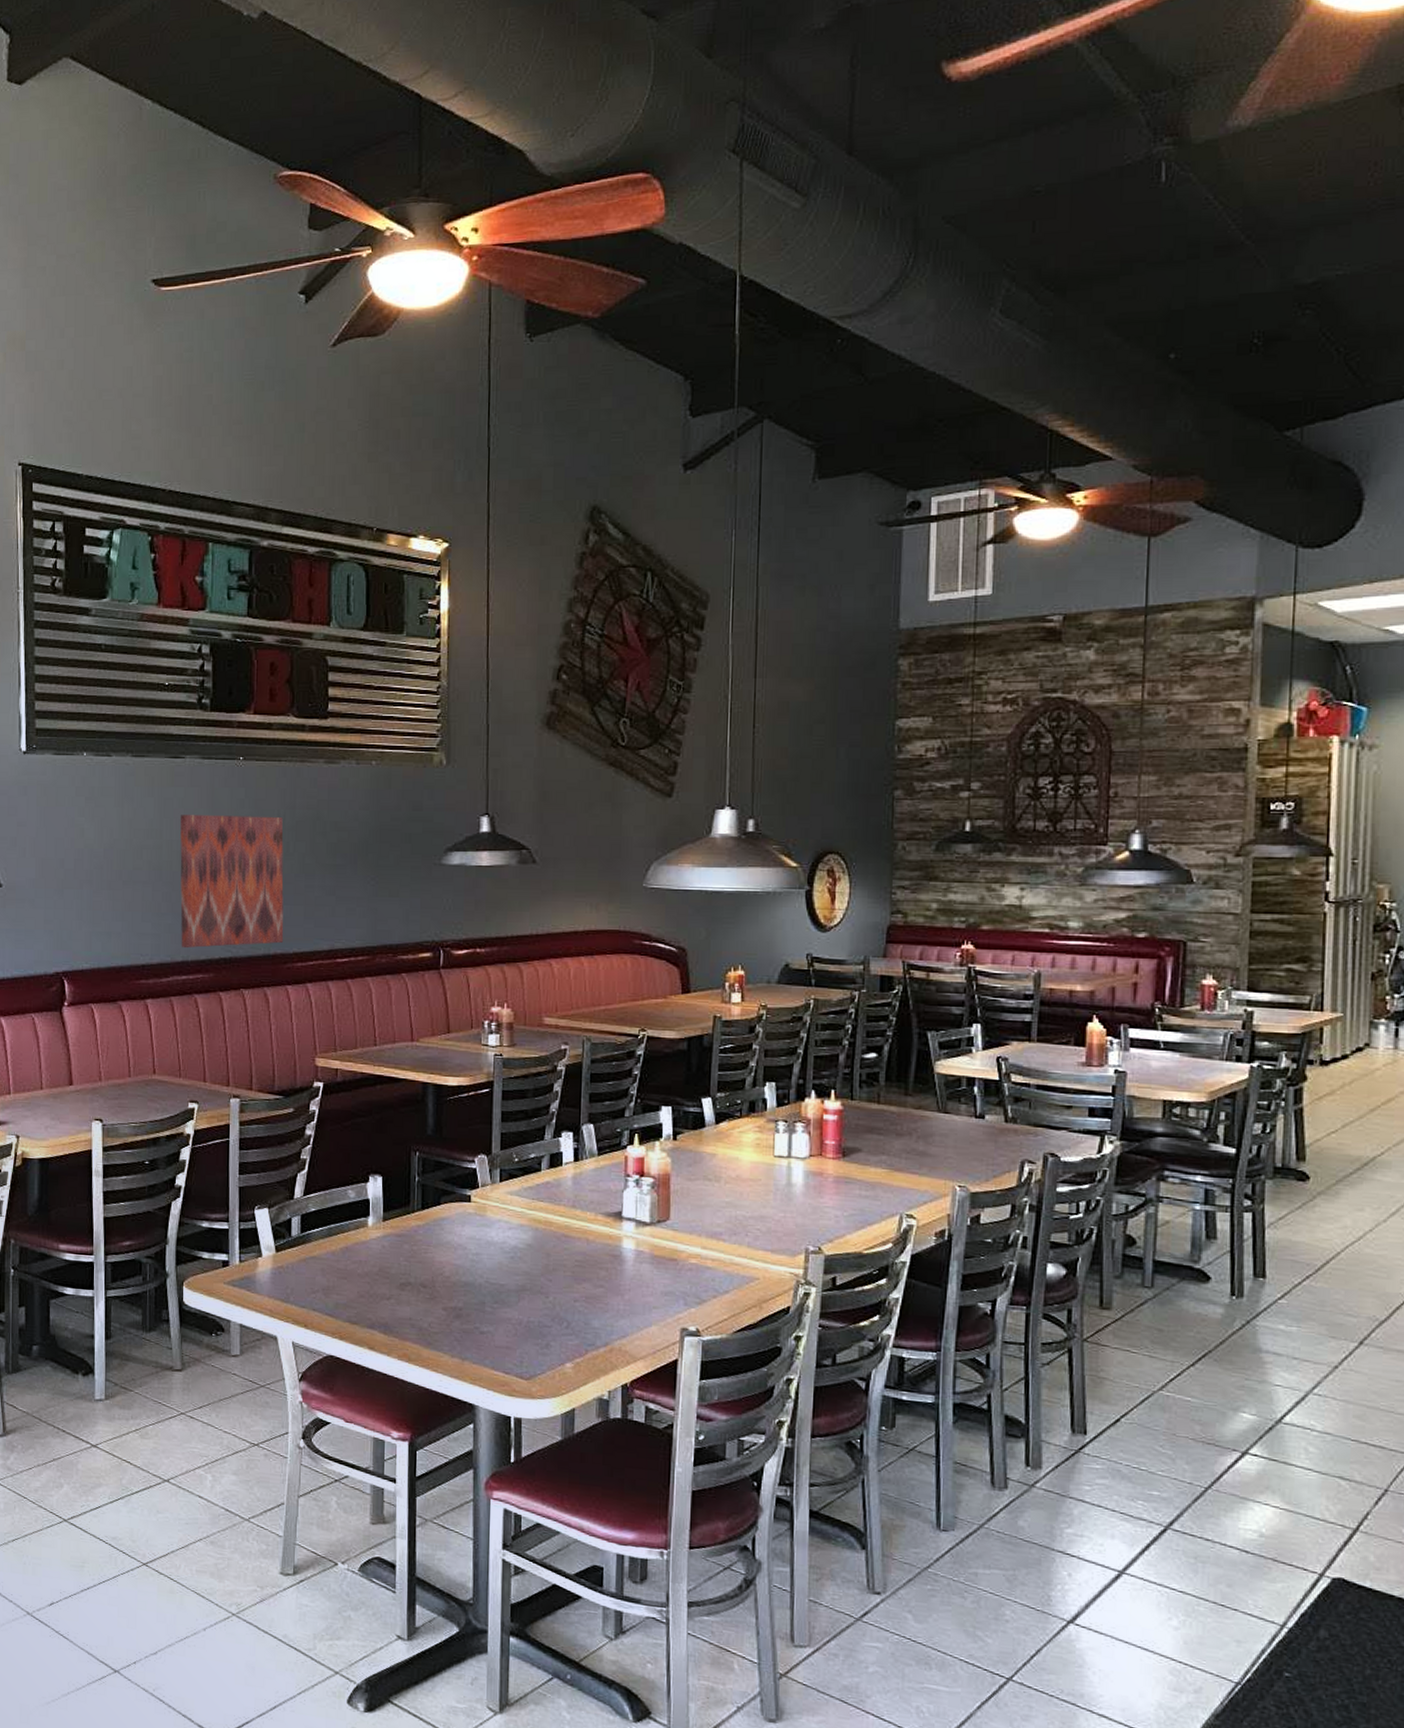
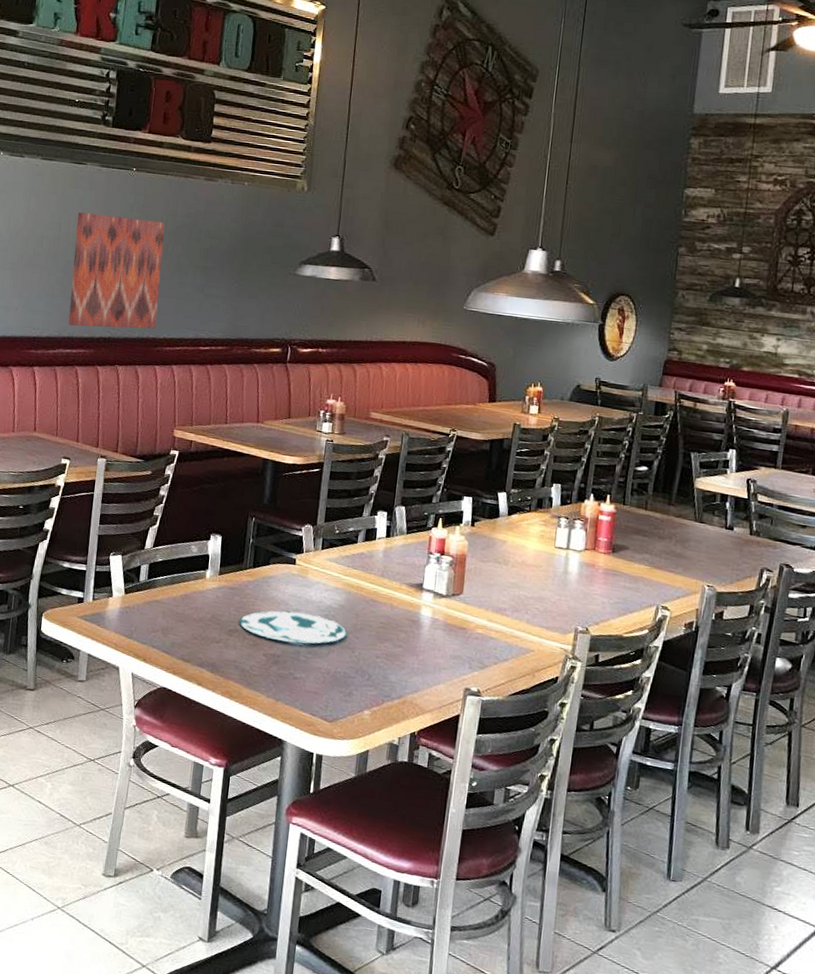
plate: none [411,1256,538,1293] -> present [239,610,348,645]

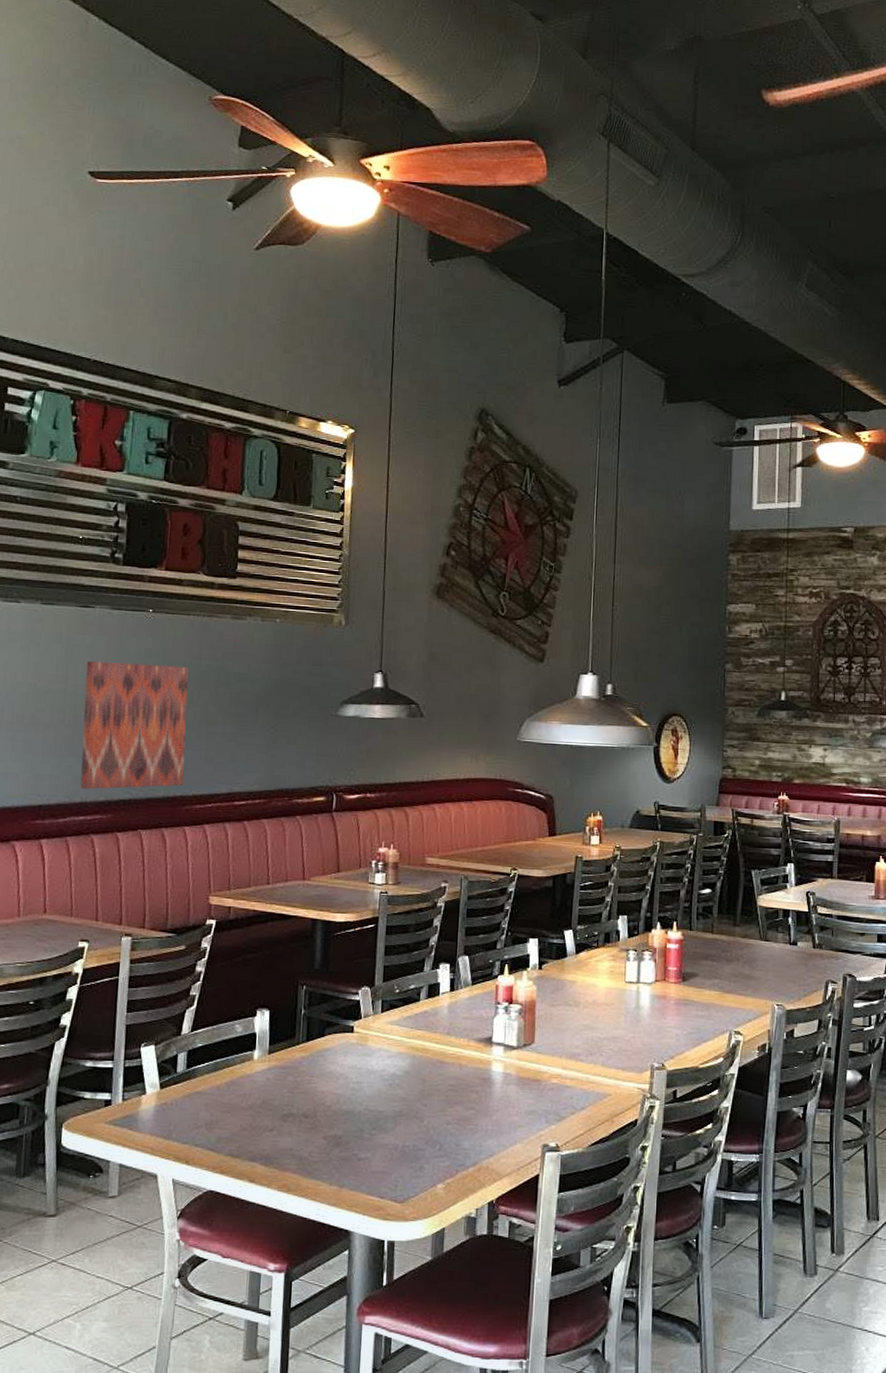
plate: present [239,610,348,645] -> none [293,1084,414,1121]

